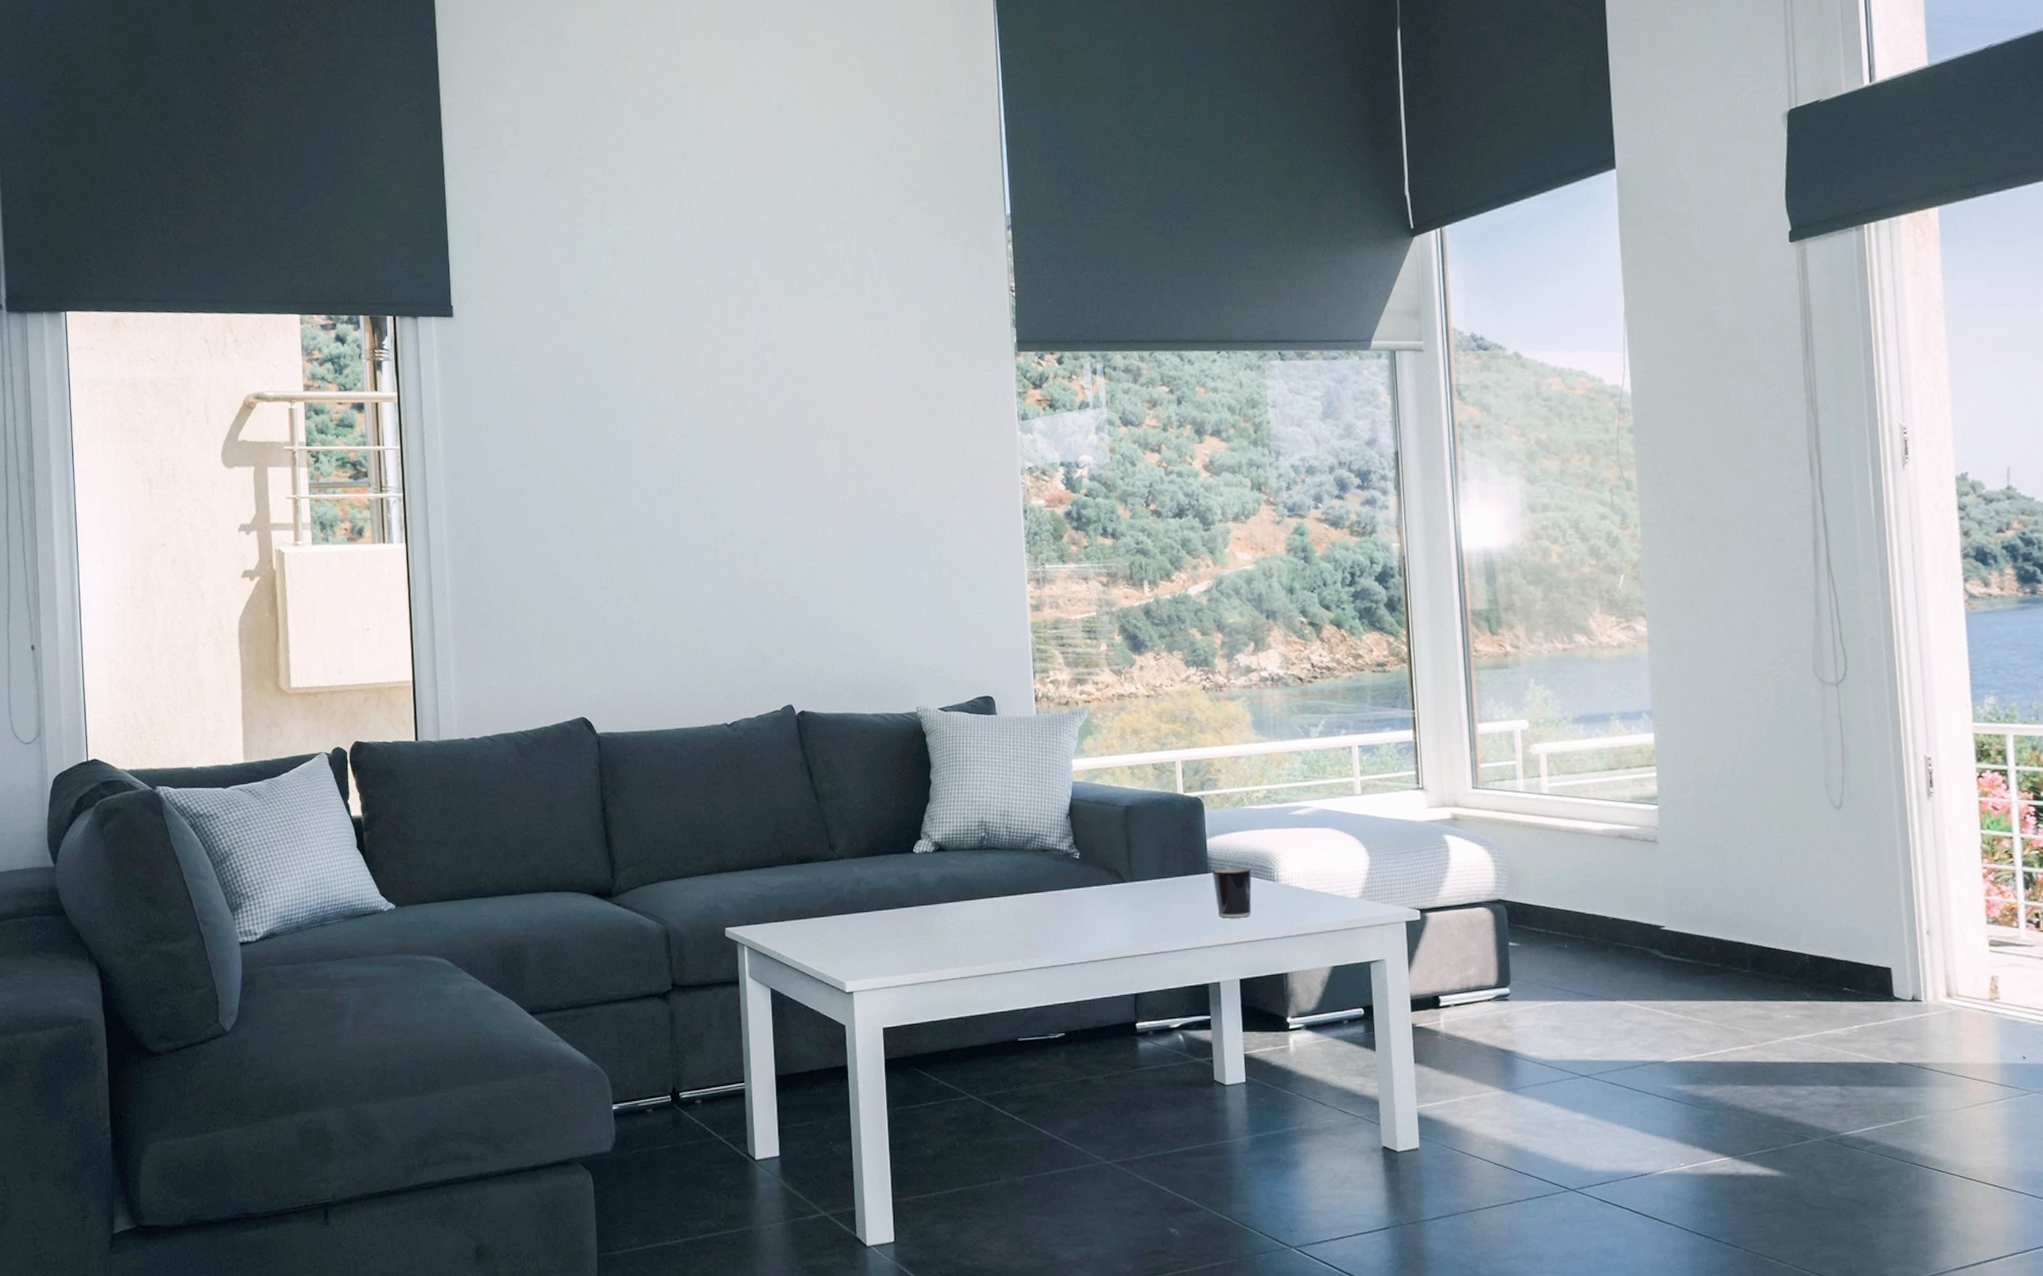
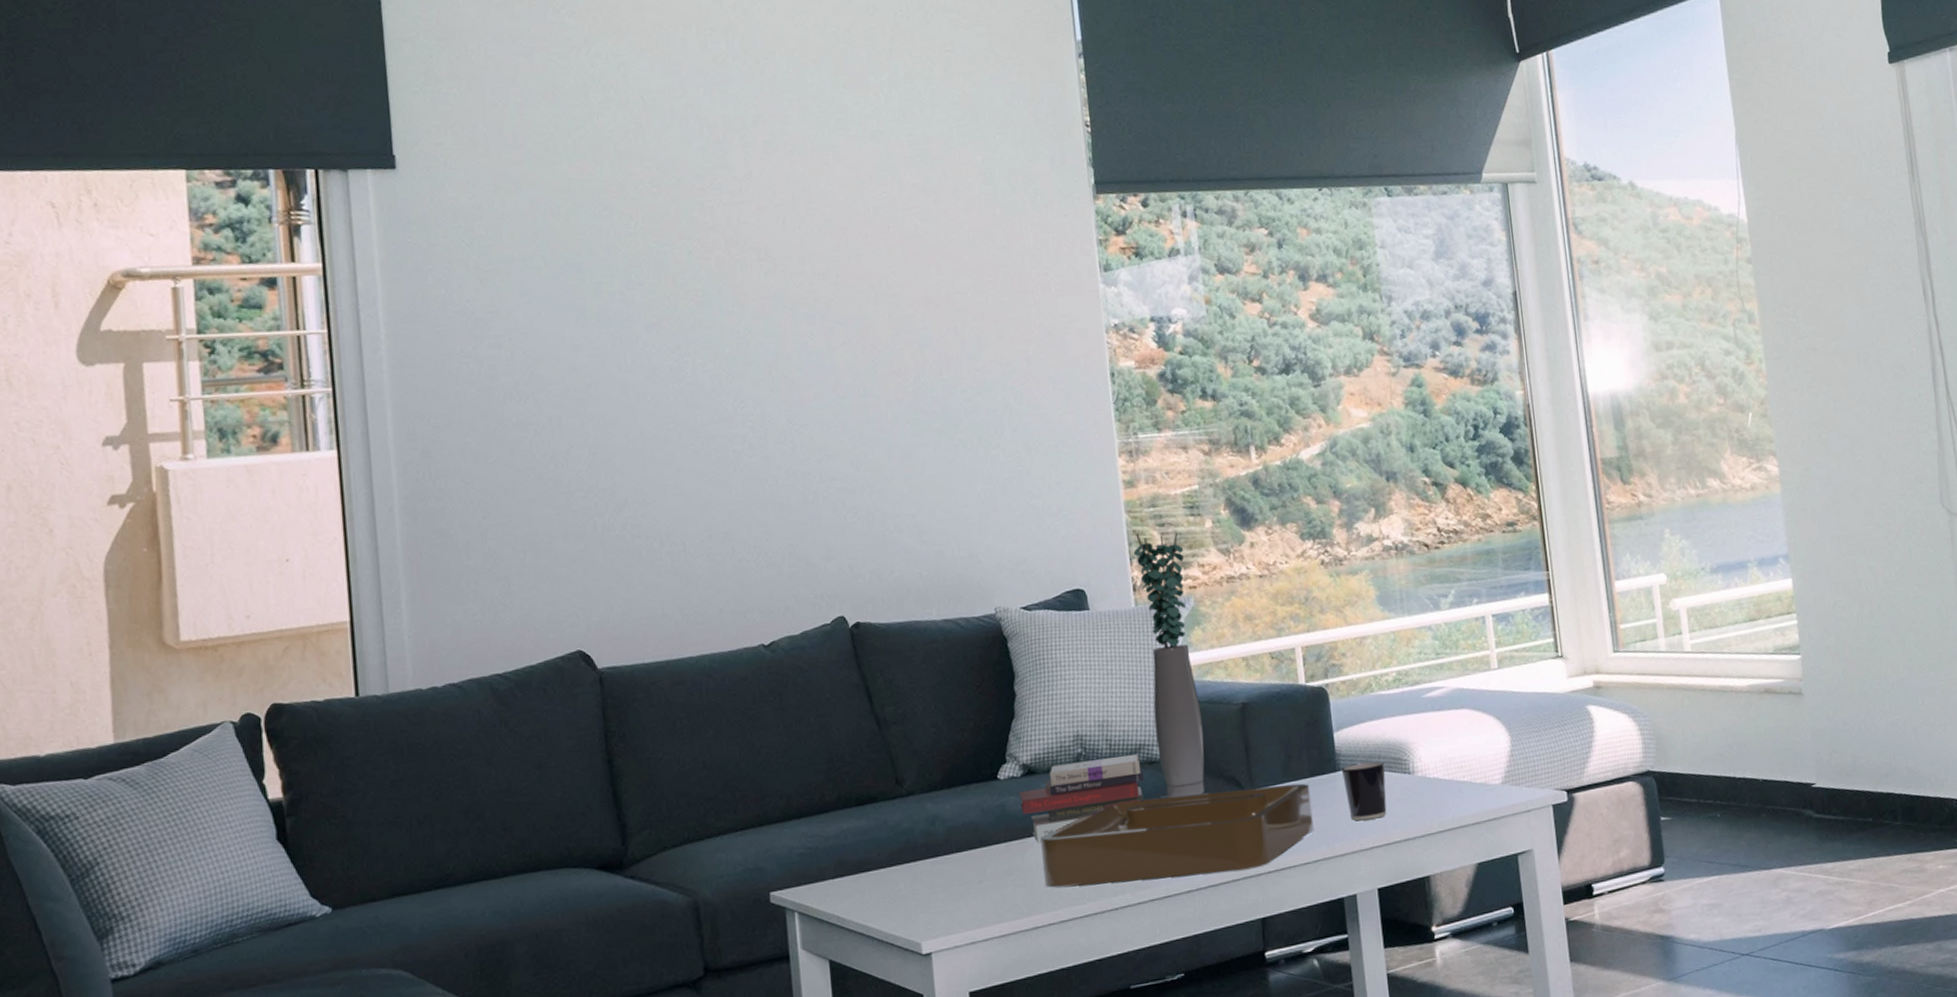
books: none [931,841,1037,910] -> present [1019,753,1144,843]
decorative tray: none [947,880,1185,951] -> present [1040,783,1314,888]
vase: none [1036,651,1091,882] -> present [1133,532,1205,798]

